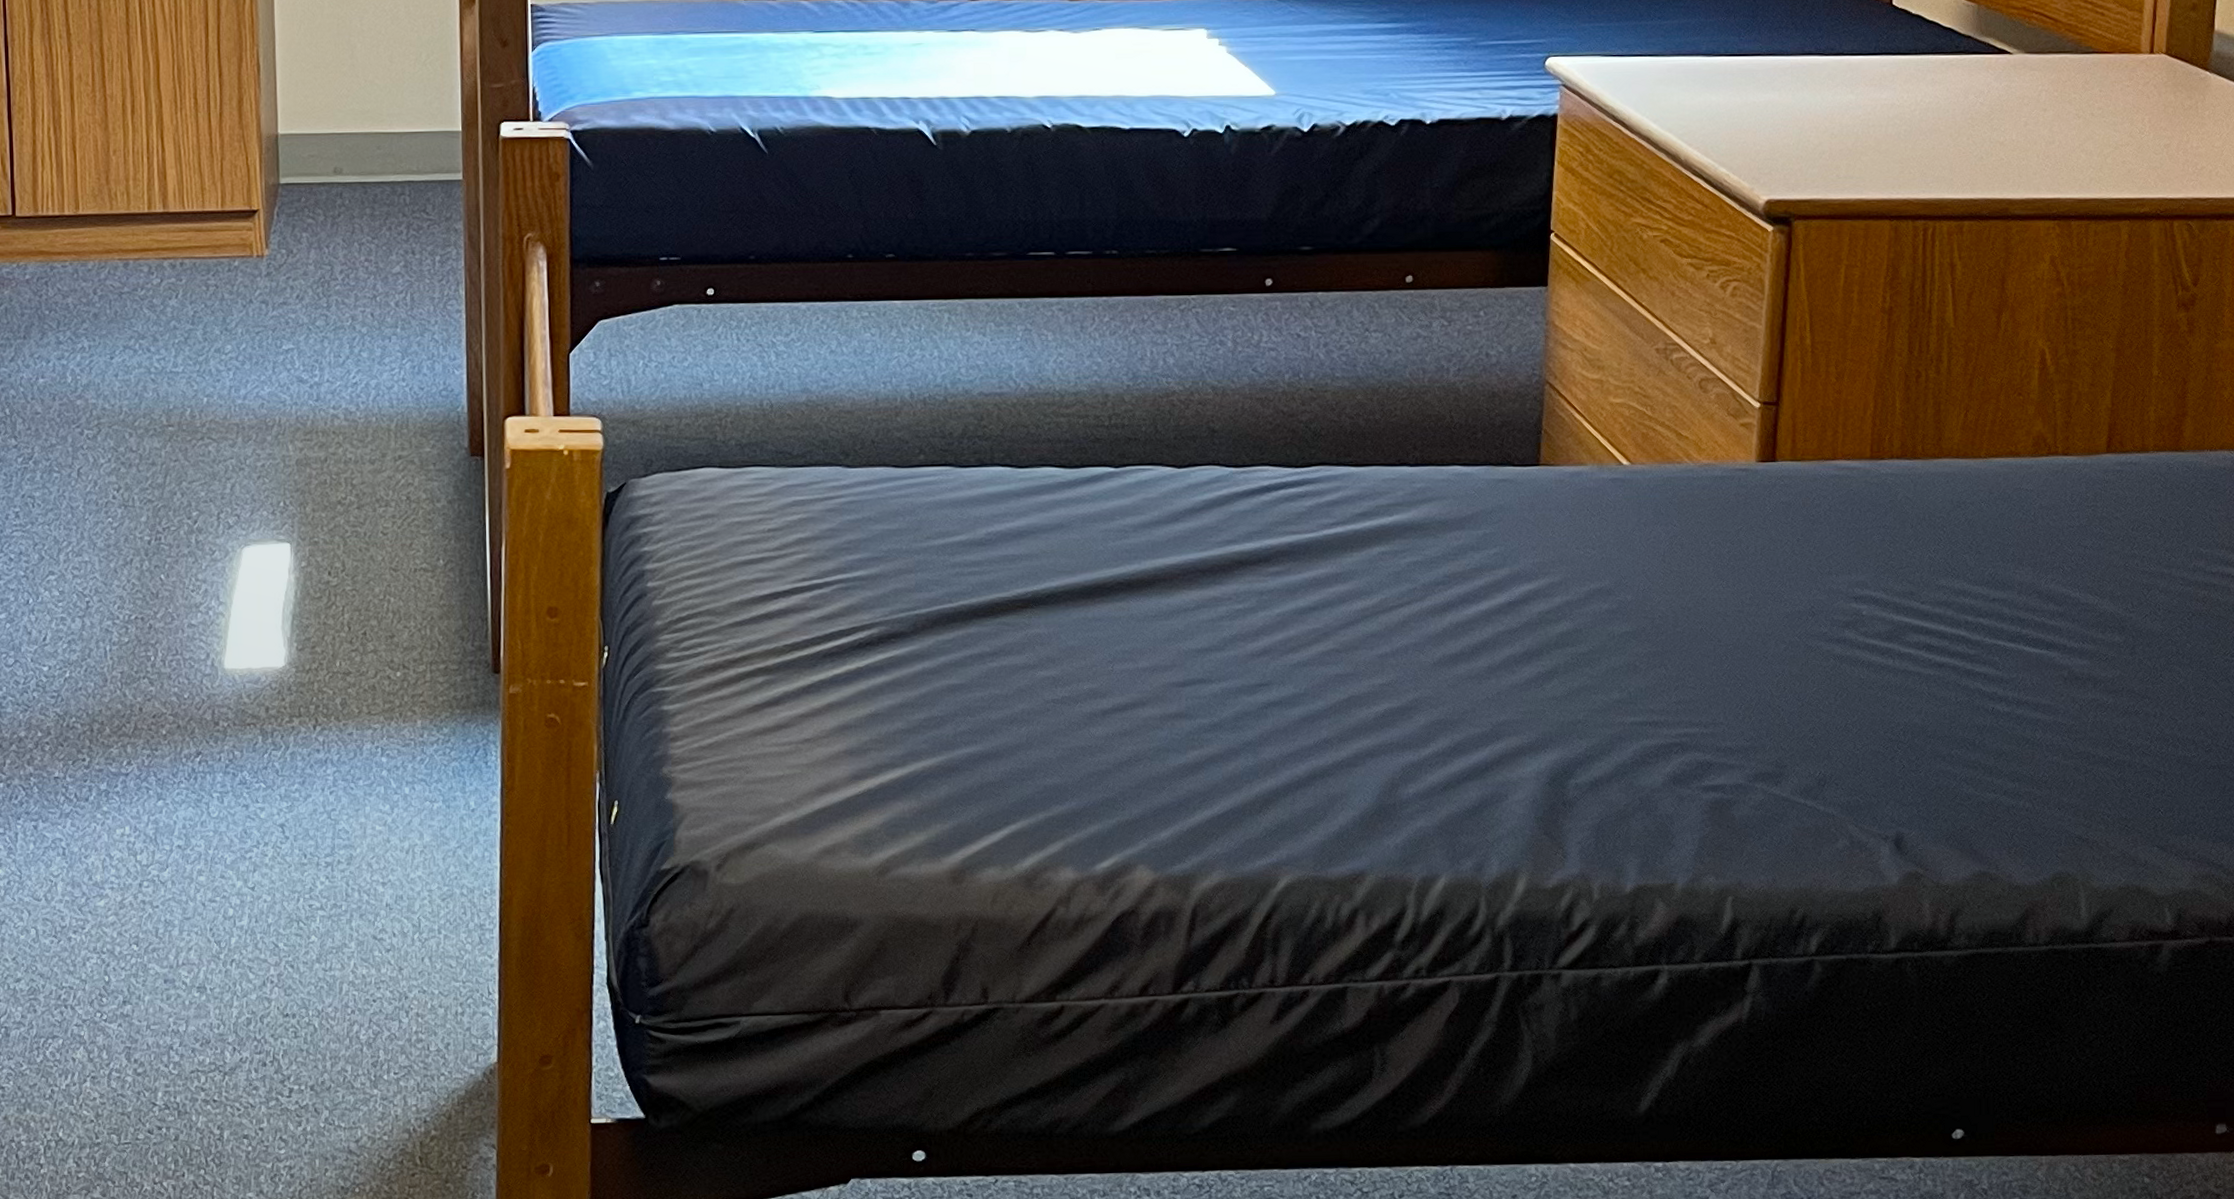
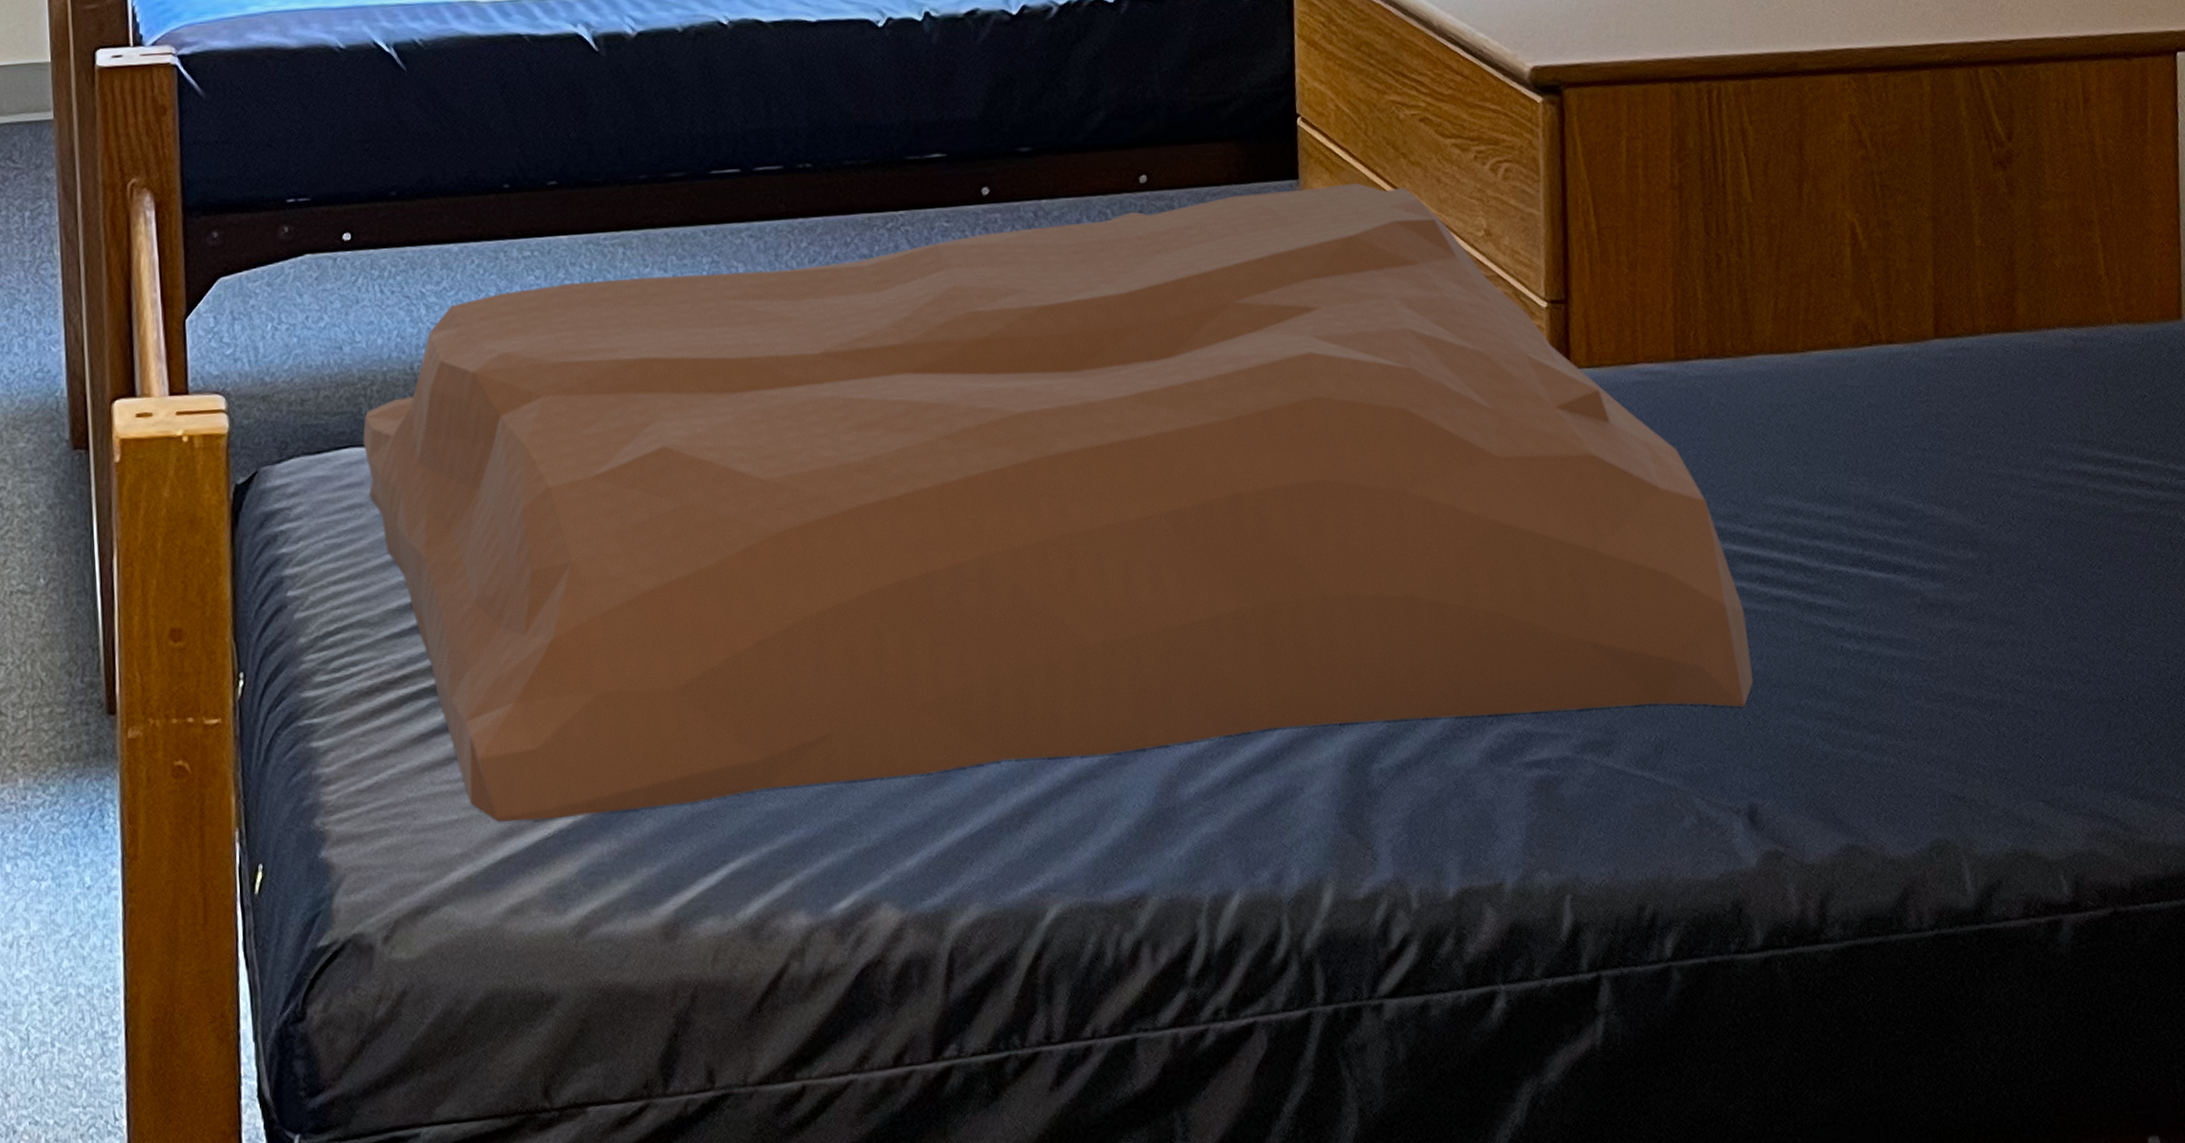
blanket: none [717,292,1911,781] -> present [363,183,1753,822]

